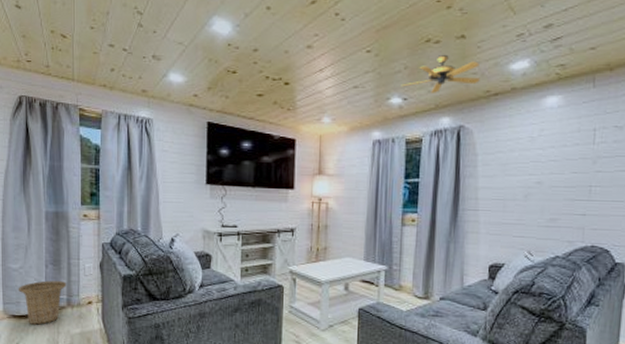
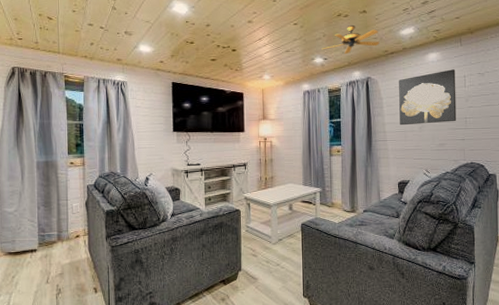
basket: present [18,280,67,325] -> none [13,220,57,259]
wall art: none [498,119,583,192] -> present [399,69,457,126]

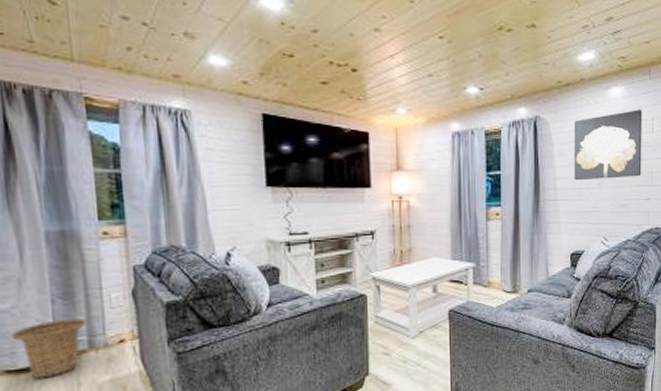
basket: none [13,220,57,259] -> present [11,318,86,379]
ceiling fan: present [321,25,380,54] -> none [476,44,552,83]

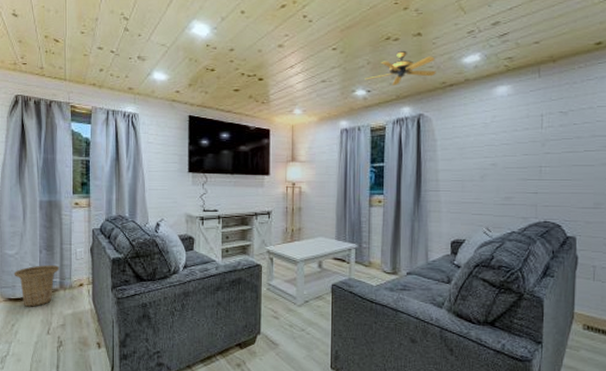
ceiling fan: none [476,44,552,83] -> present [364,51,436,85]
wall art: present [574,109,643,181] -> none [457,106,531,174]

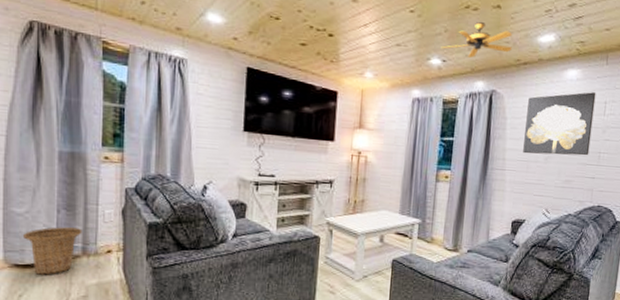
wall art: none [457,106,531,174] -> present [523,92,596,156]

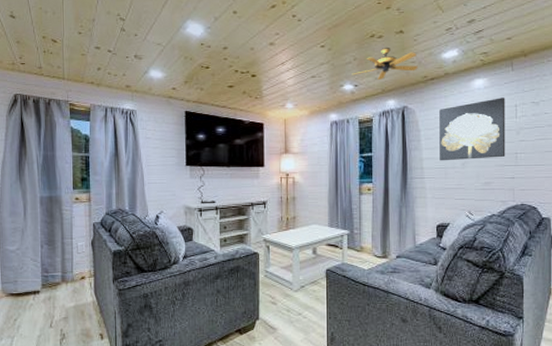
basket: present [22,227,82,275] -> none [15,260,61,301]

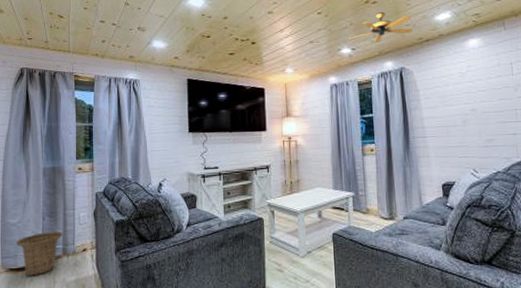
basket: none [15,260,61,301] -> present [16,232,63,276]
wall art: present [439,97,506,161] -> none [436,56,506,120]

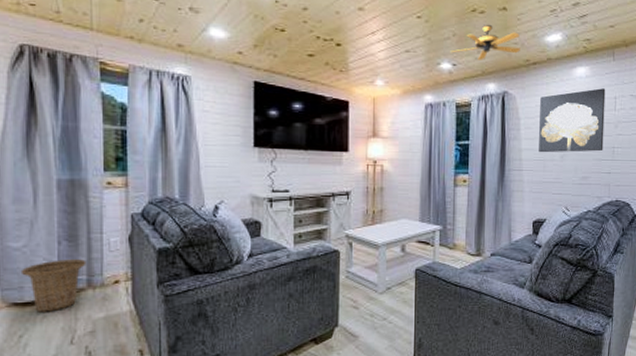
wall art: none [436,56,506,120] -> present [539,88,606,153]

